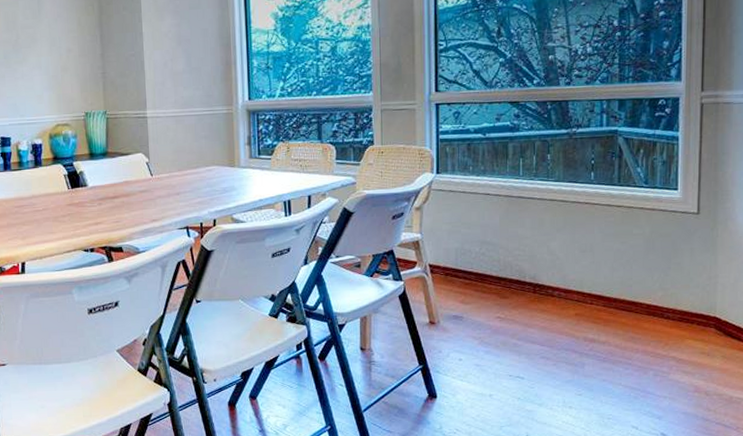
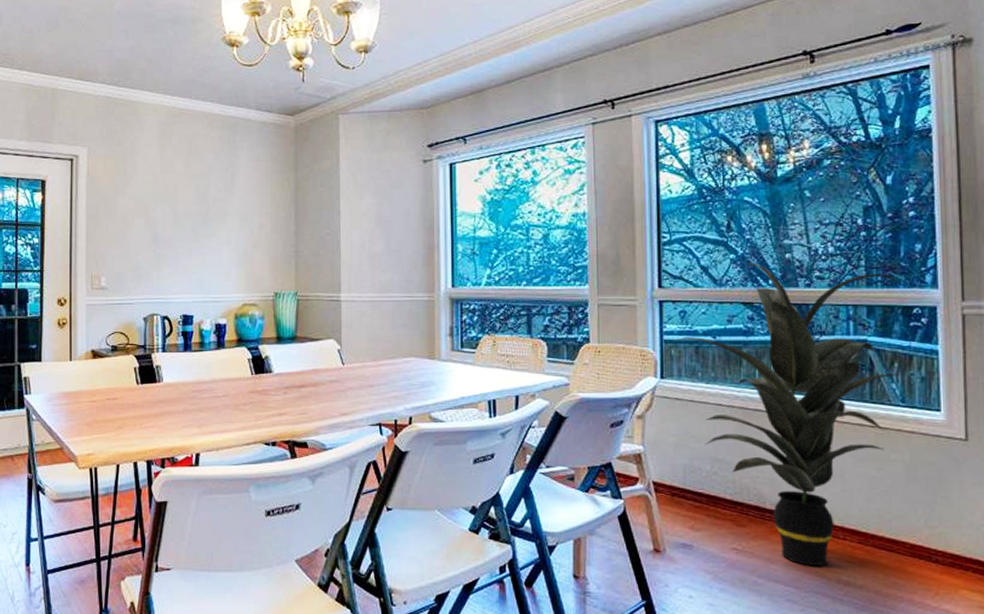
indoor plant: none [447,65,649,328] -> present [672,263,902,566]

